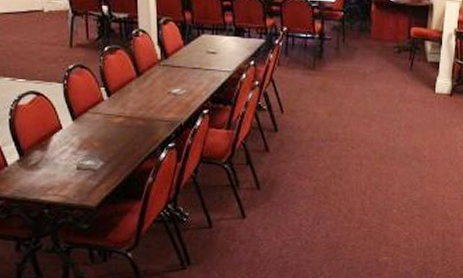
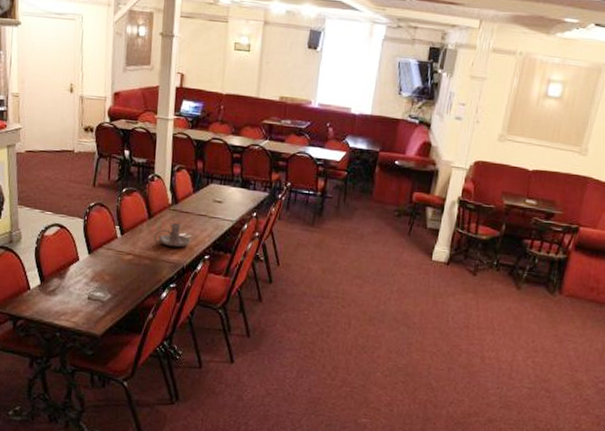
candle holder: none [144,78,186,104] -> present [153,222,190,247]

